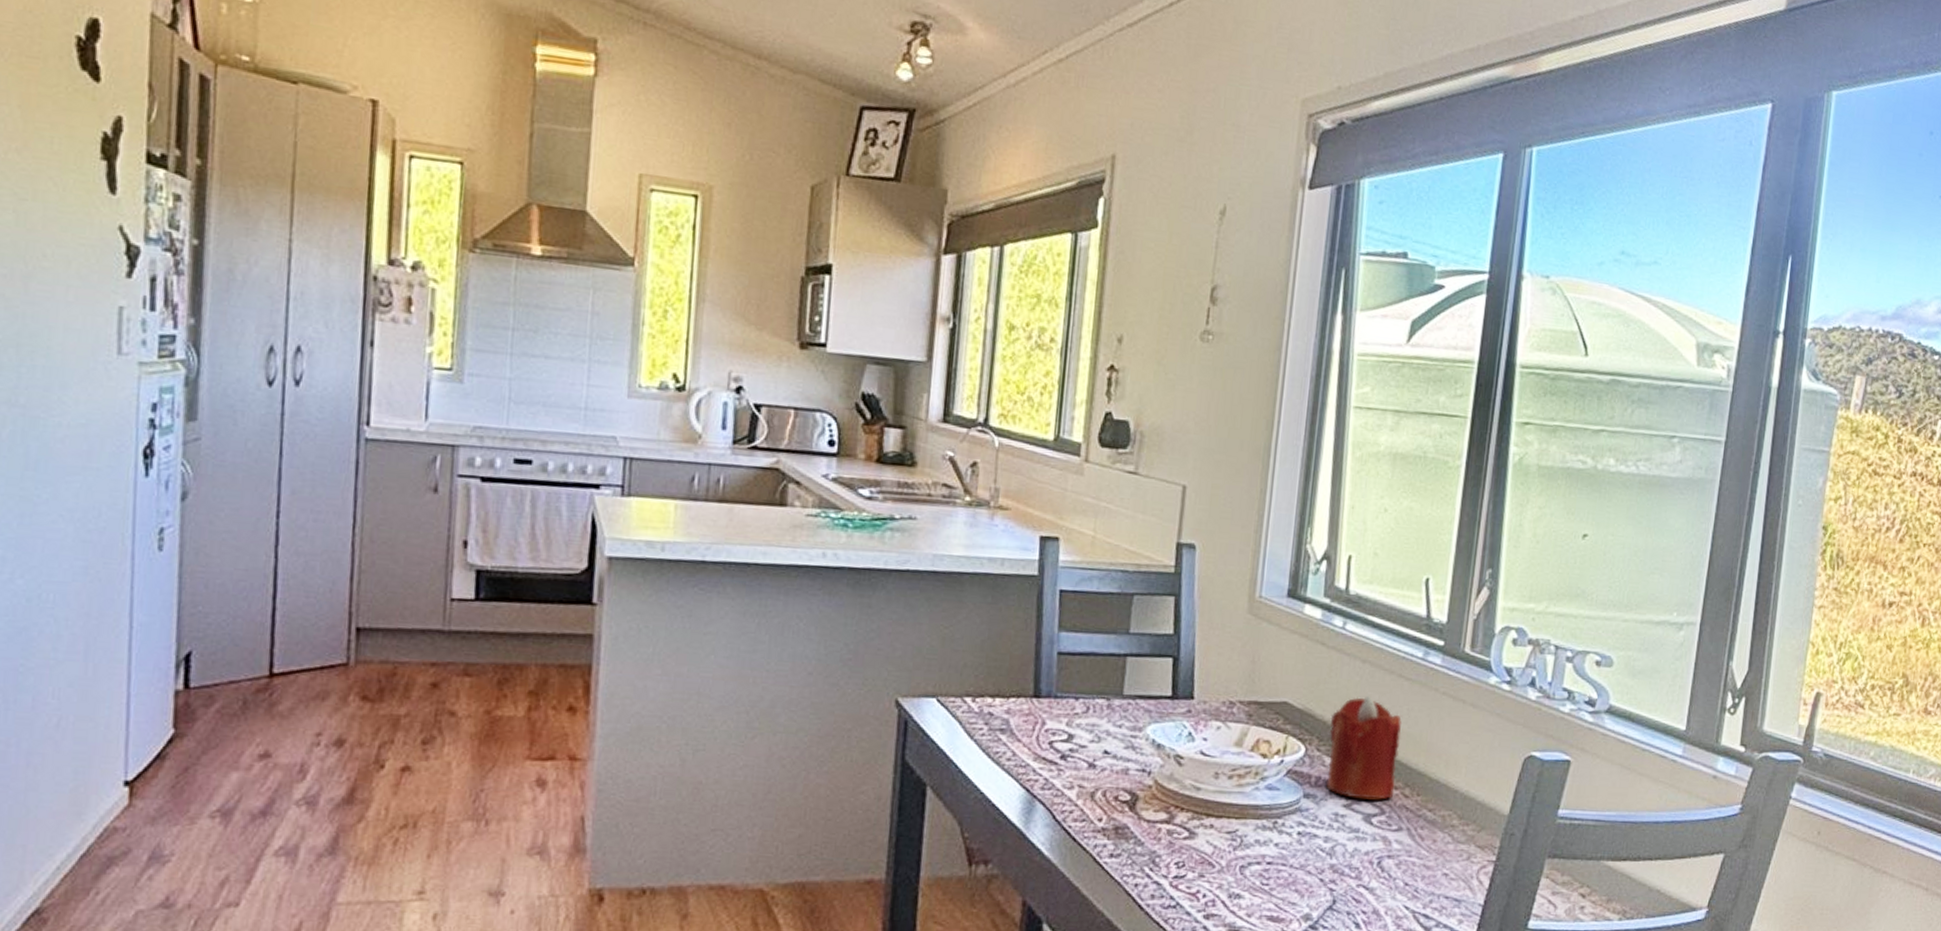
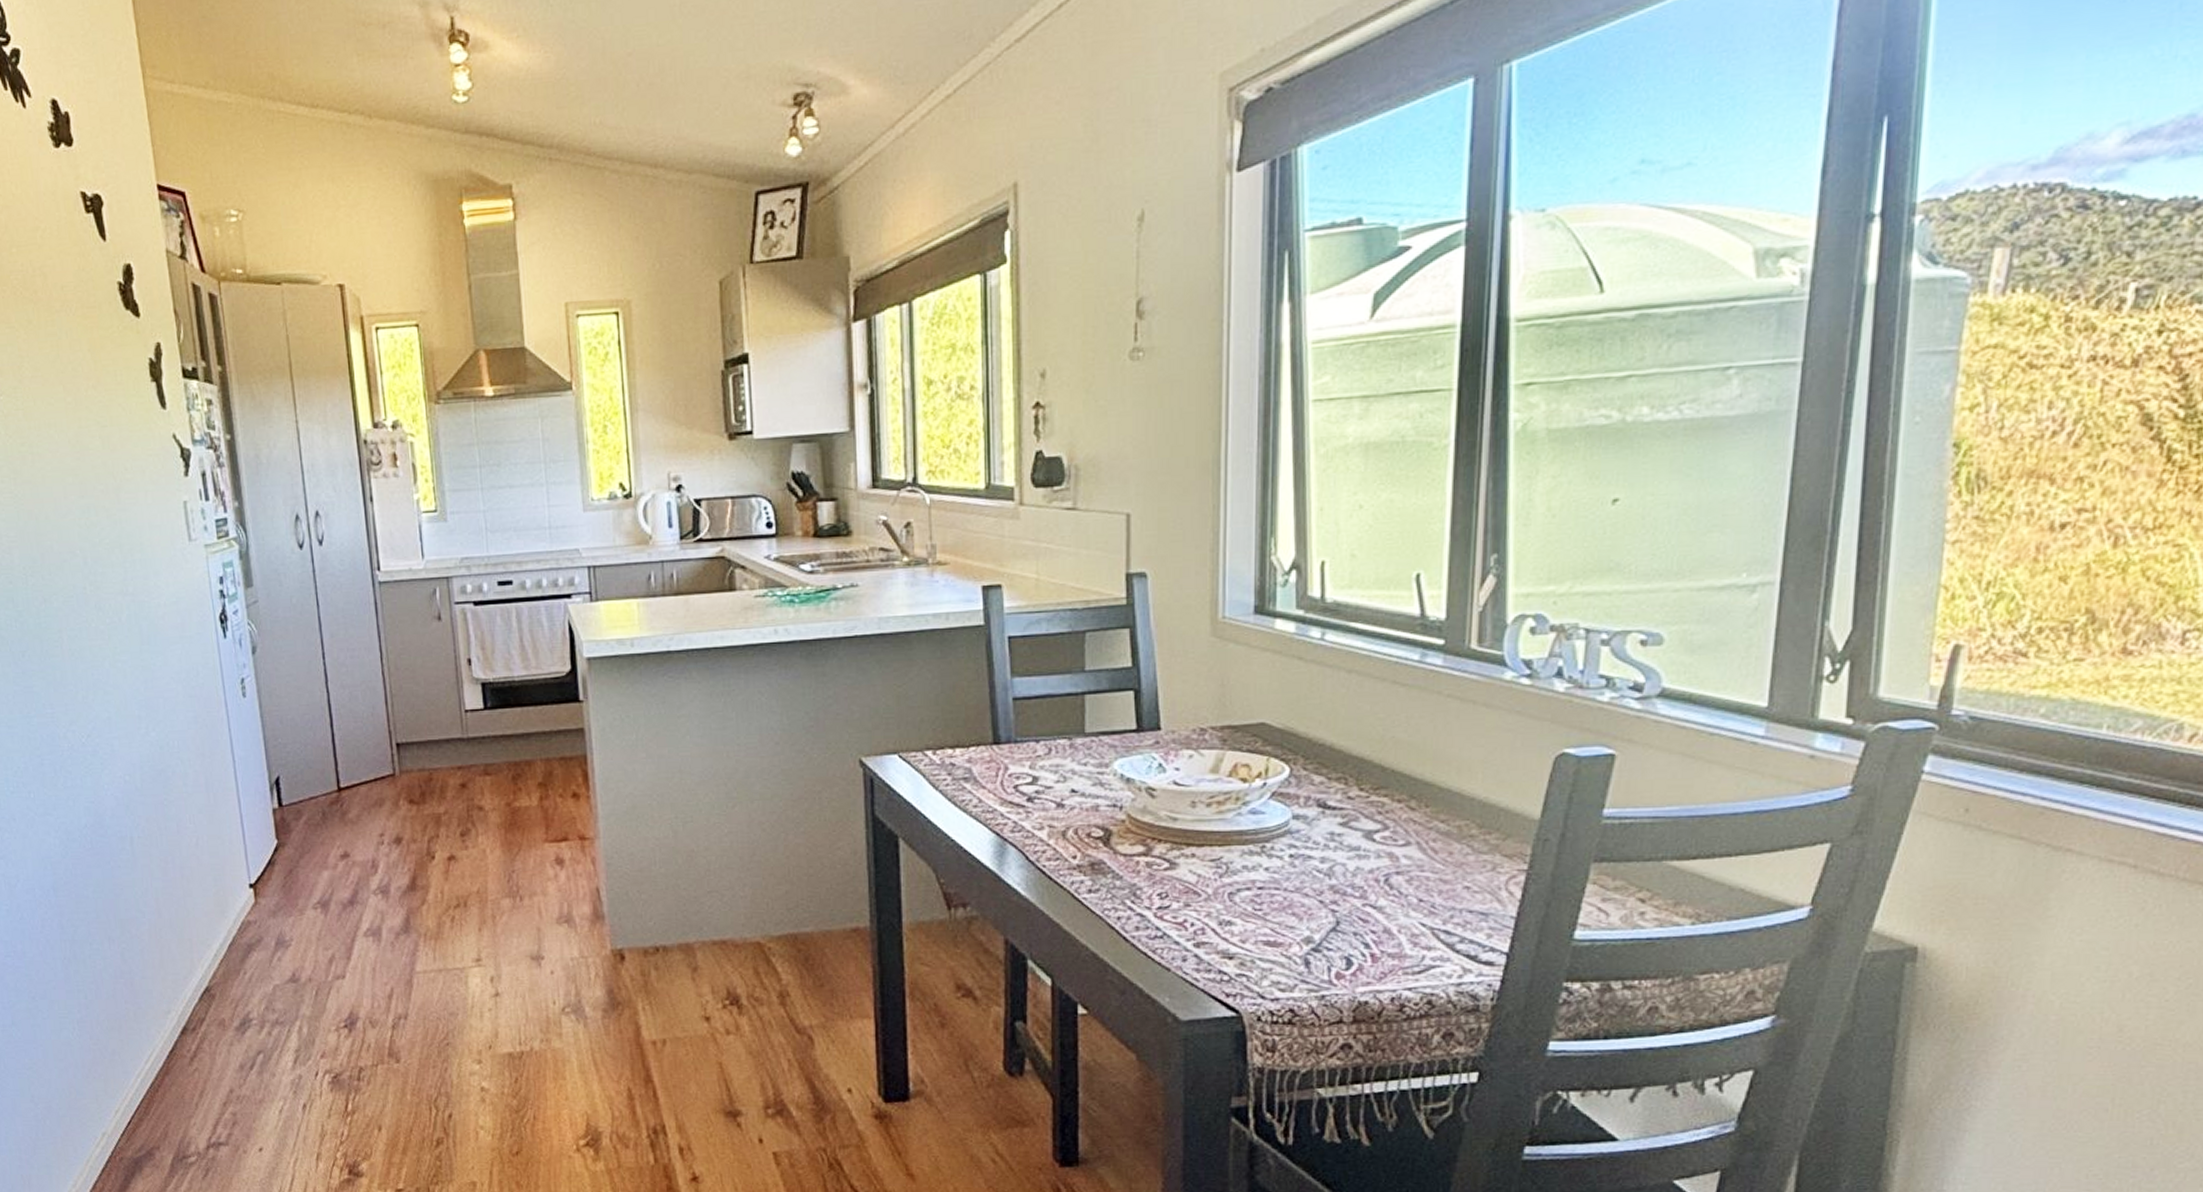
candle: present [1326,696,1402,800] -> none [1316,708,1401,816]

